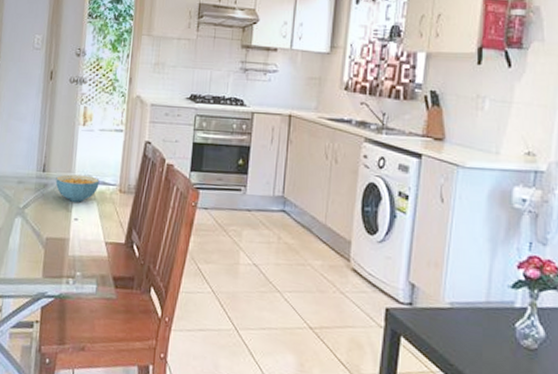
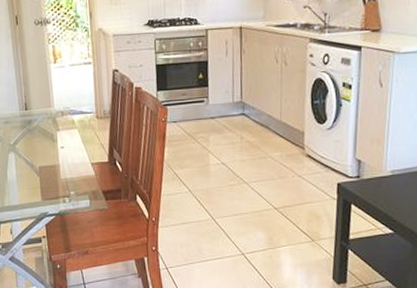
cereal bowl: present [55,174,100,203] -> none [38,108,78,133]

